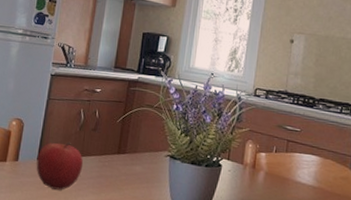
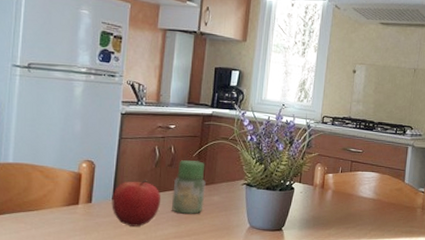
jar: none [93,125,129,183] -> present [171,160,206,214]

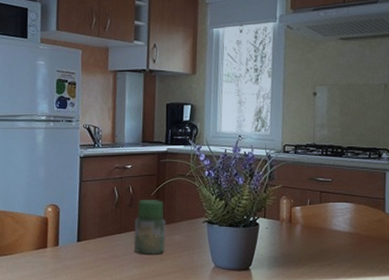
fruit: present [111,179,161,227] -> none [77,220,124,268]

